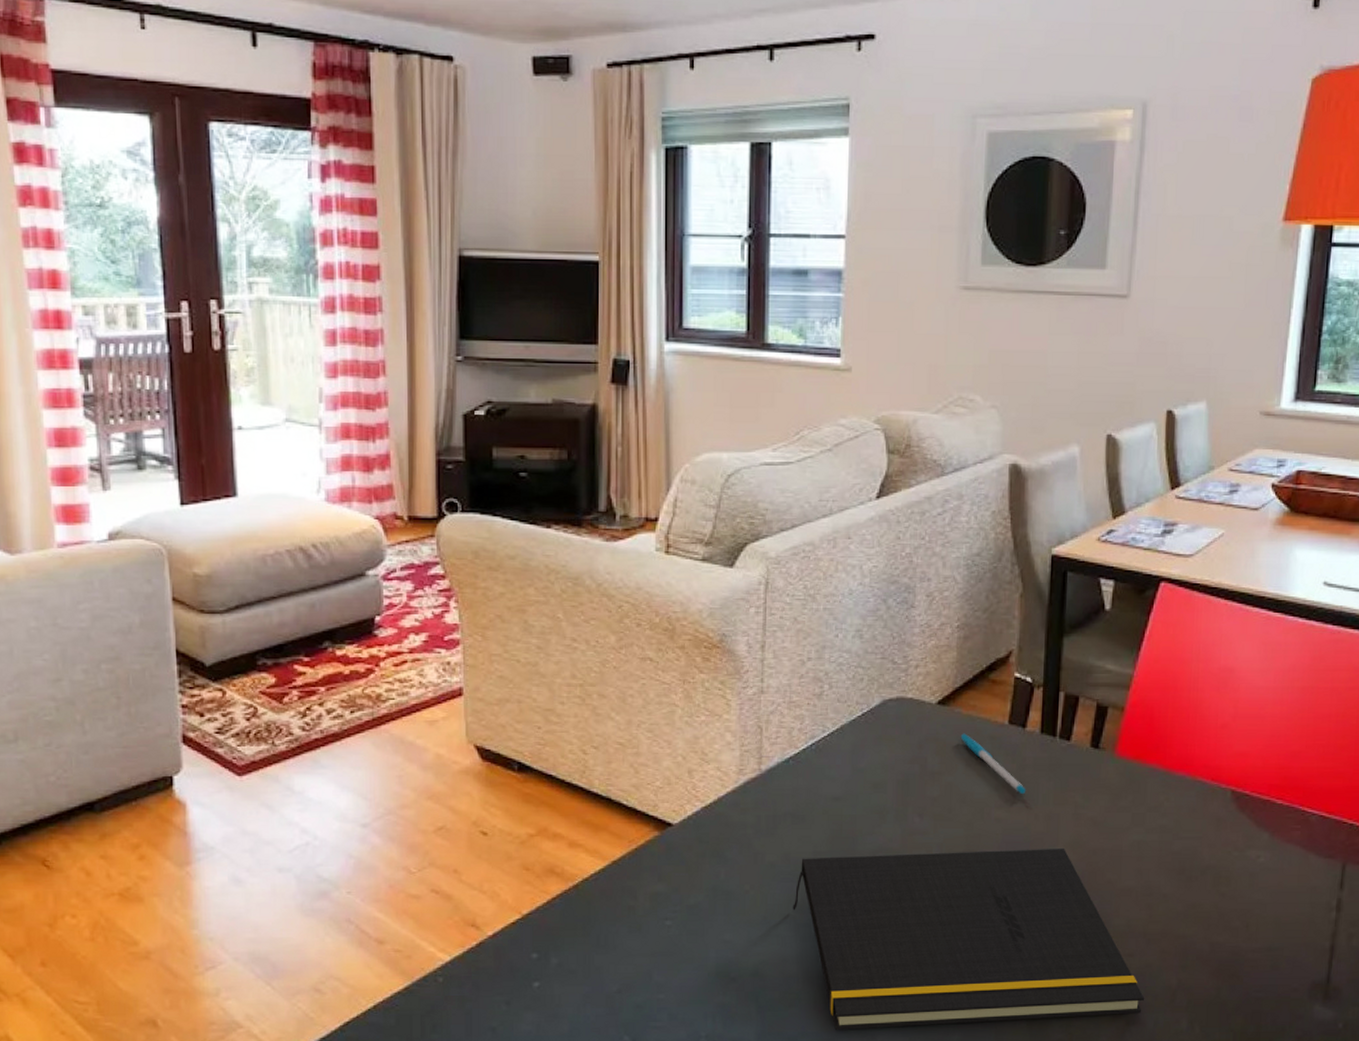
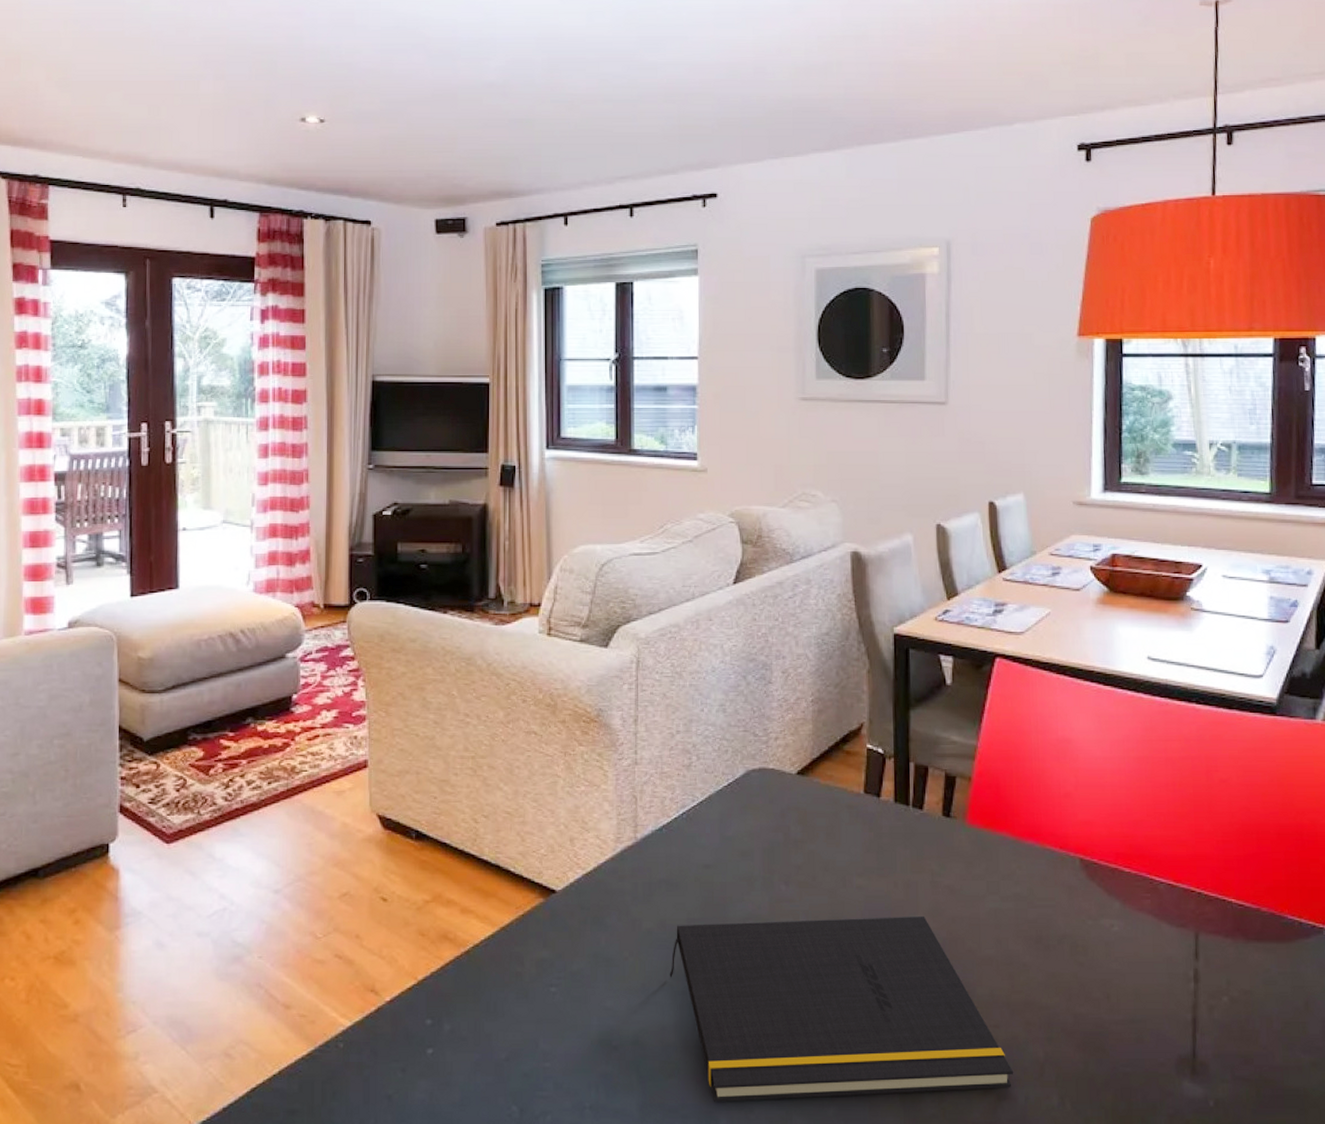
pen: present [960,733,1026,795] -> none [820,802,885,863]

